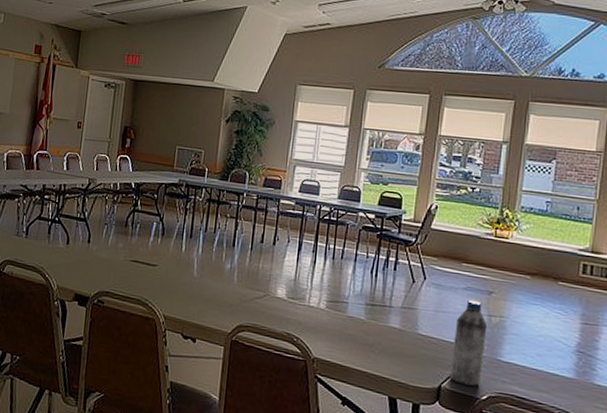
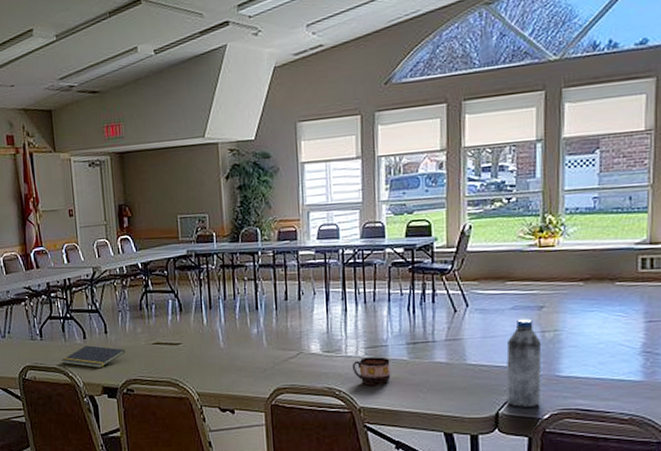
notepad: none [41,251,104,276] -> present [61,345,126,369]
cup: none [312,310,348,340] -> present [351,356,391,385]

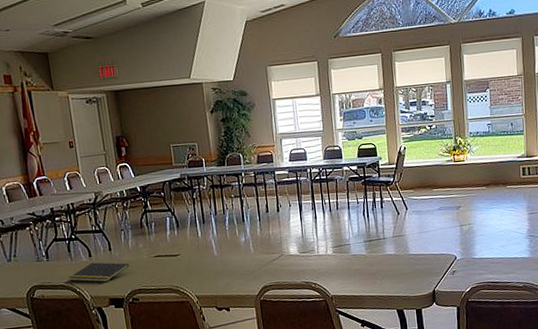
cup: present [351,356,391,385] -> none [323,253,354,277]
water bottle: present [505,318,542,407] -> none [437,216,463,285]

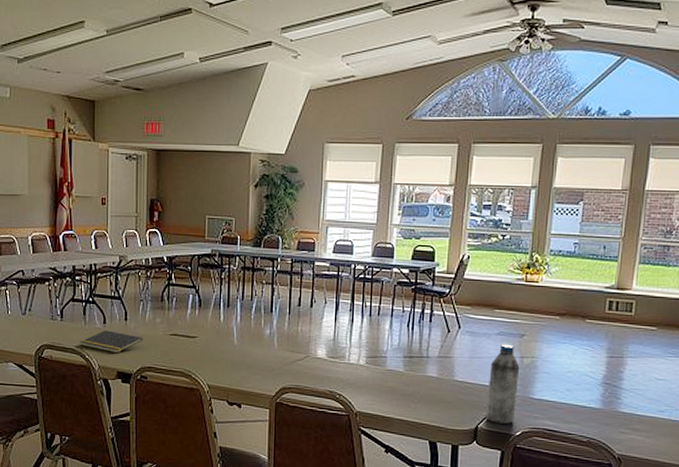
water bottle: none [437,216,463,285] -> present [485,344,520,424]

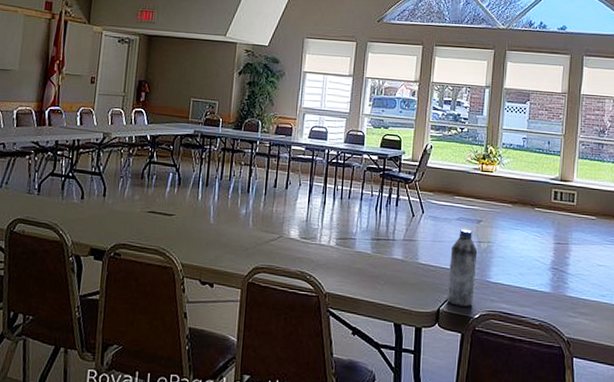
notepad: present [79,330,143,354] -> none [54,206,120,230]

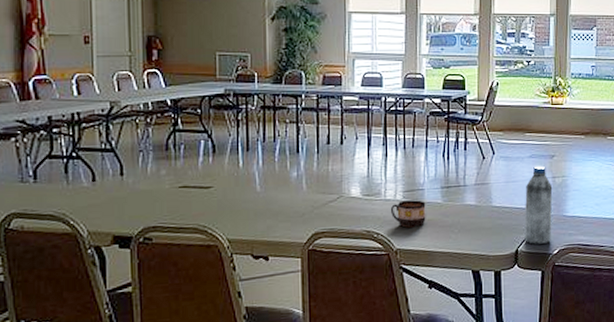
cup: none [323,247,356,274] -> present [390,200,426,228]

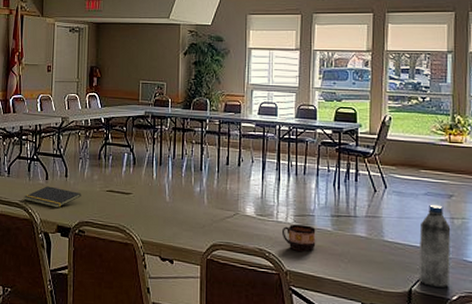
notepad: none [60,189,145,215] -> present [23,186,82,208]

